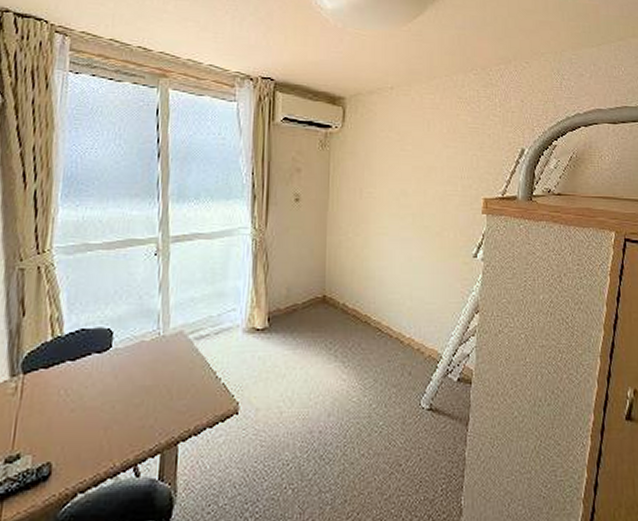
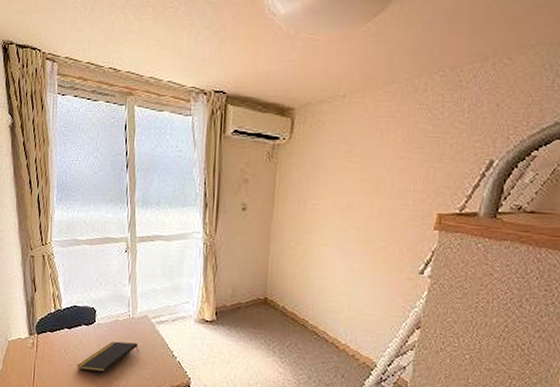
notepad: none [82,368,171,414] -> present [76,341,139,372]

